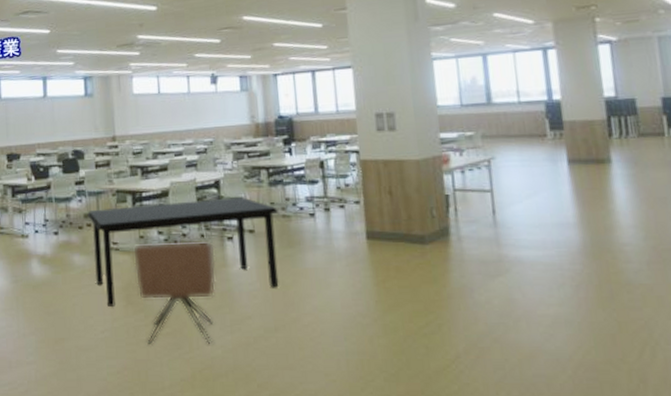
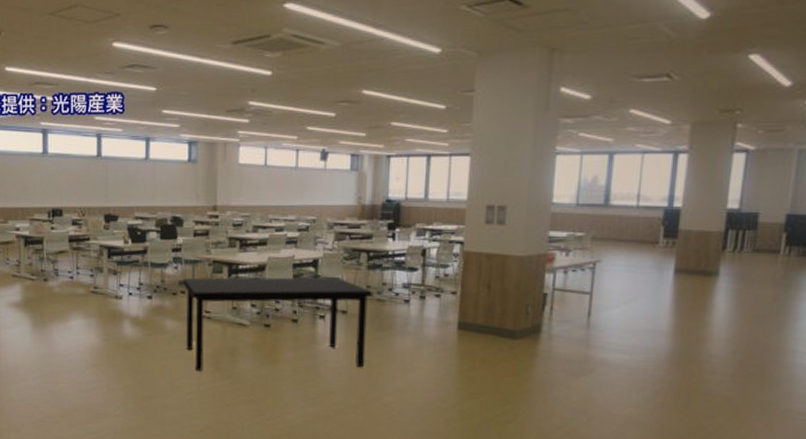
chair: present [132,241,217,344] -> none [224,314,306,413]

